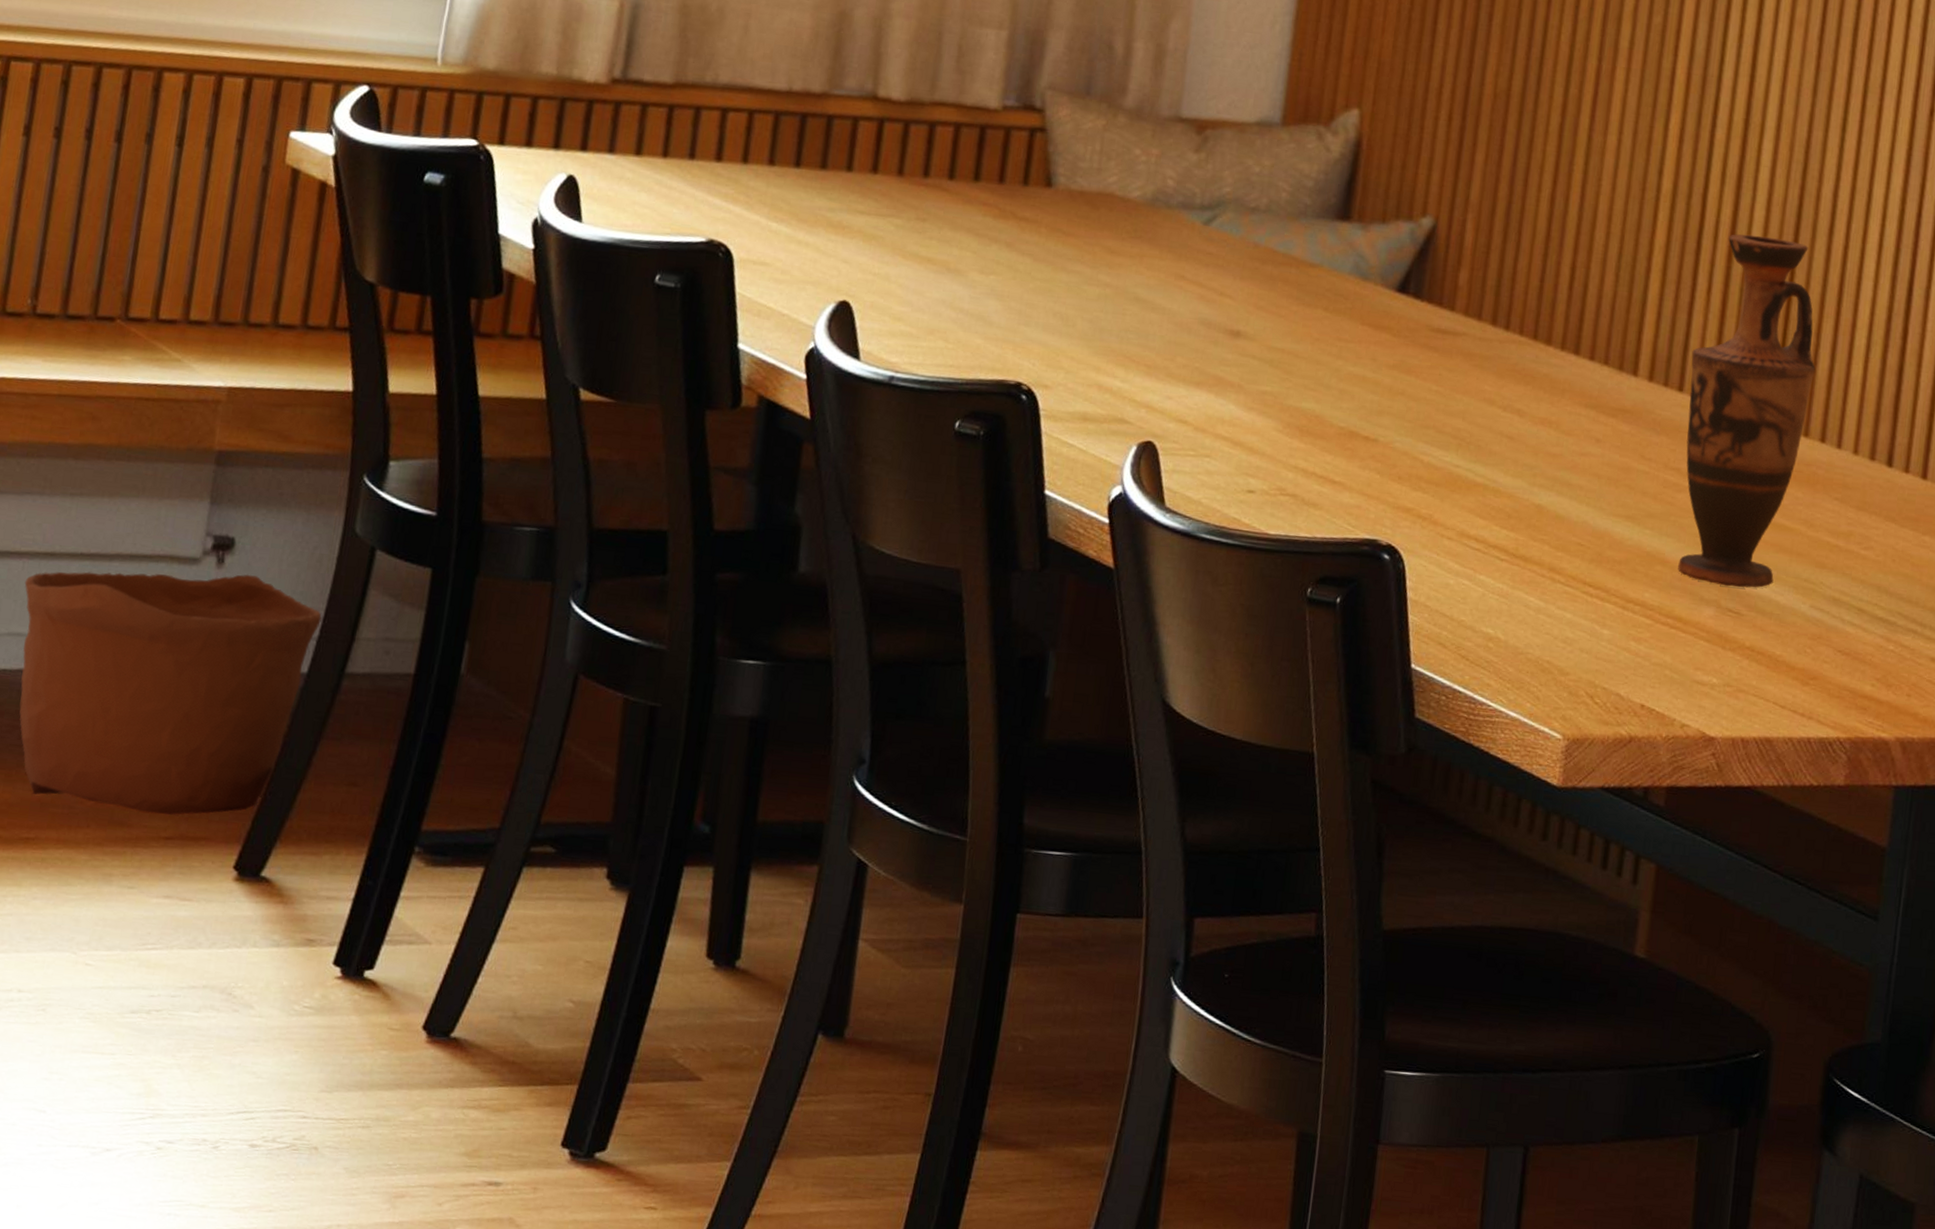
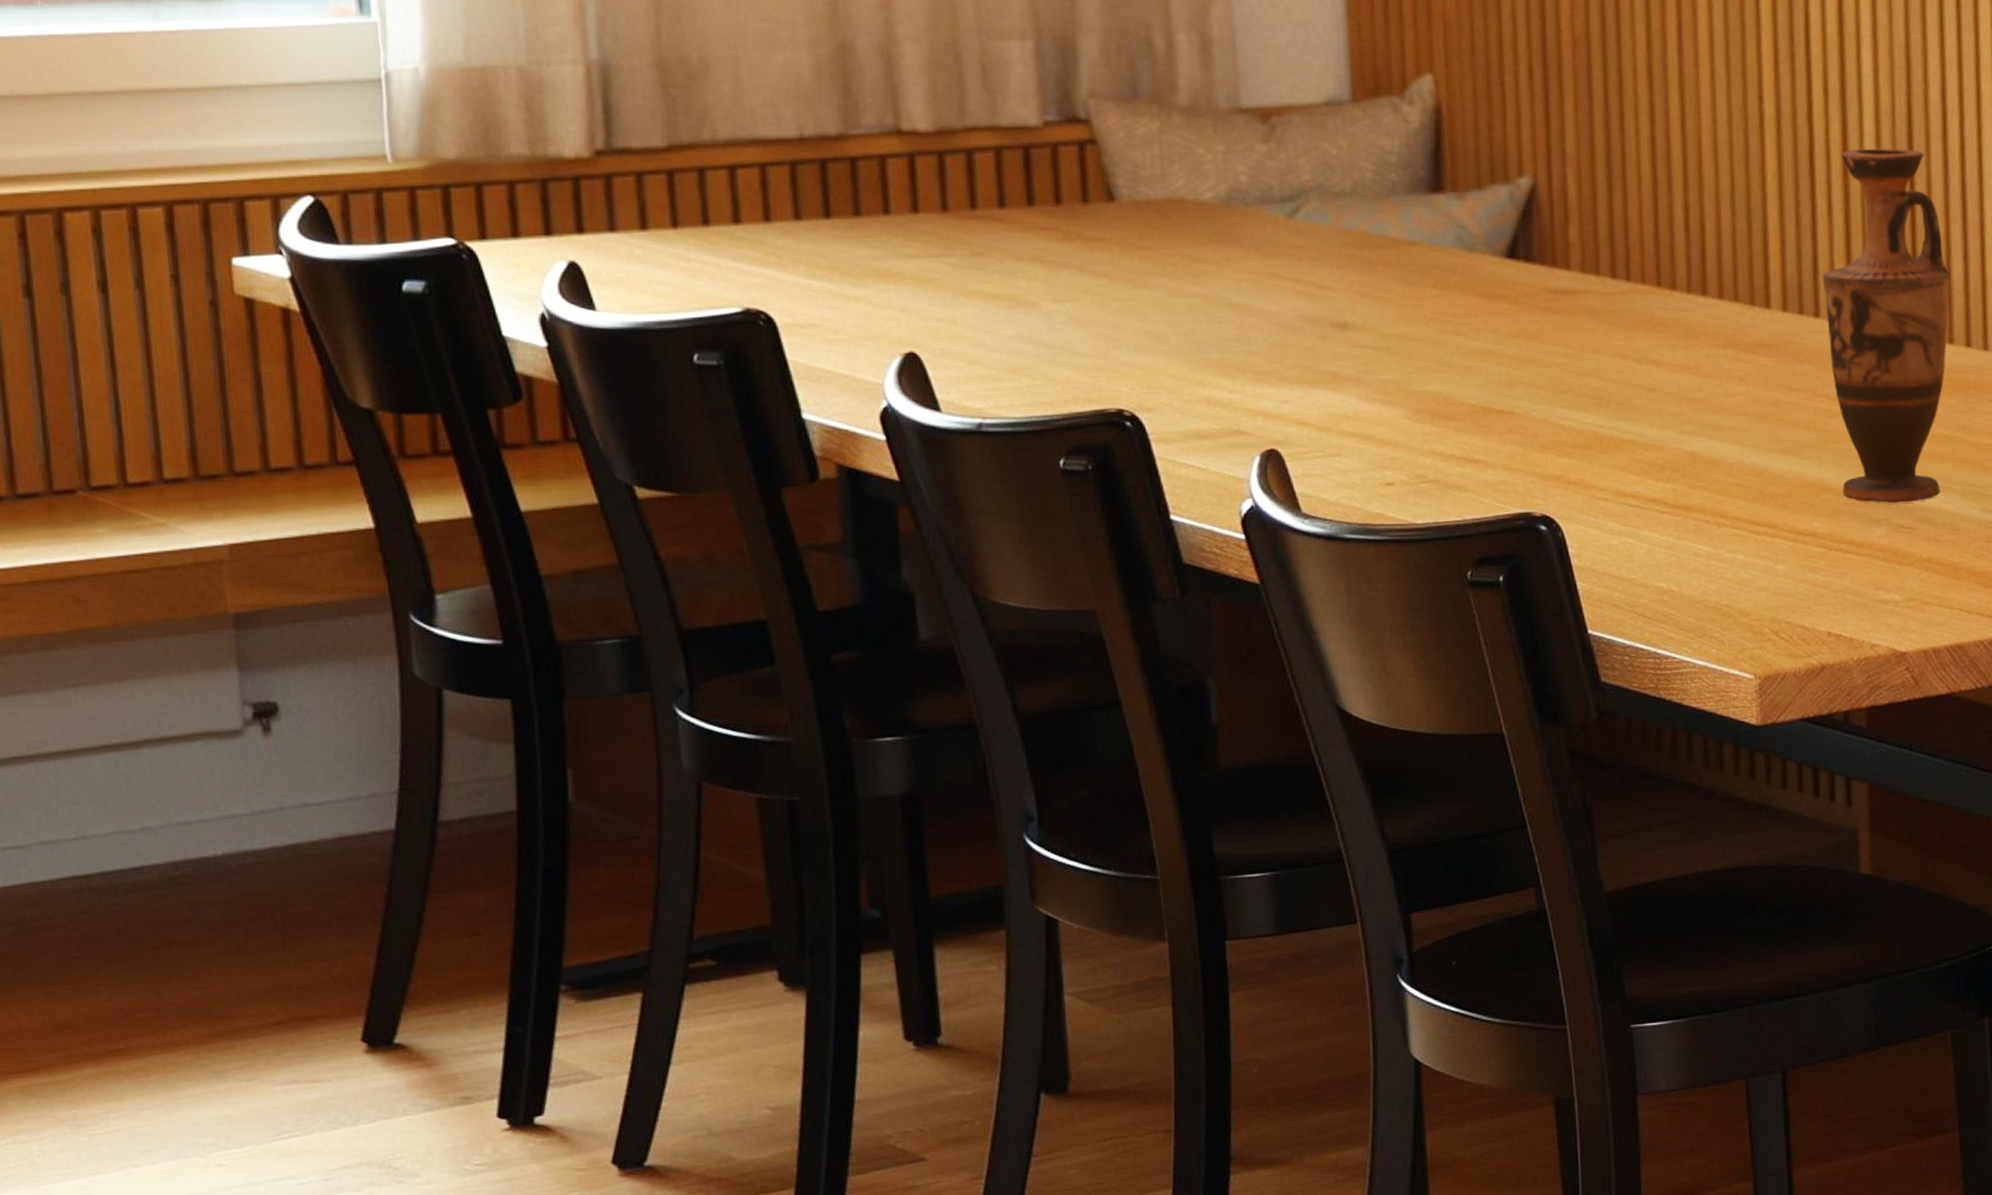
basket: present [19,571,322,815] -> none [42,737,398,1004]

